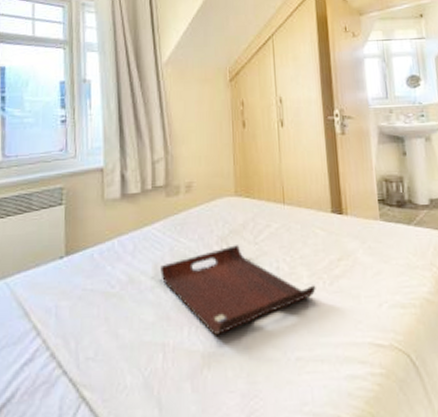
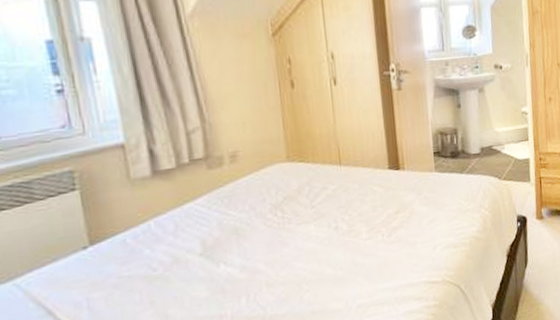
serving tray: present [160,245,316,336] -> none [209,211,375,300]

